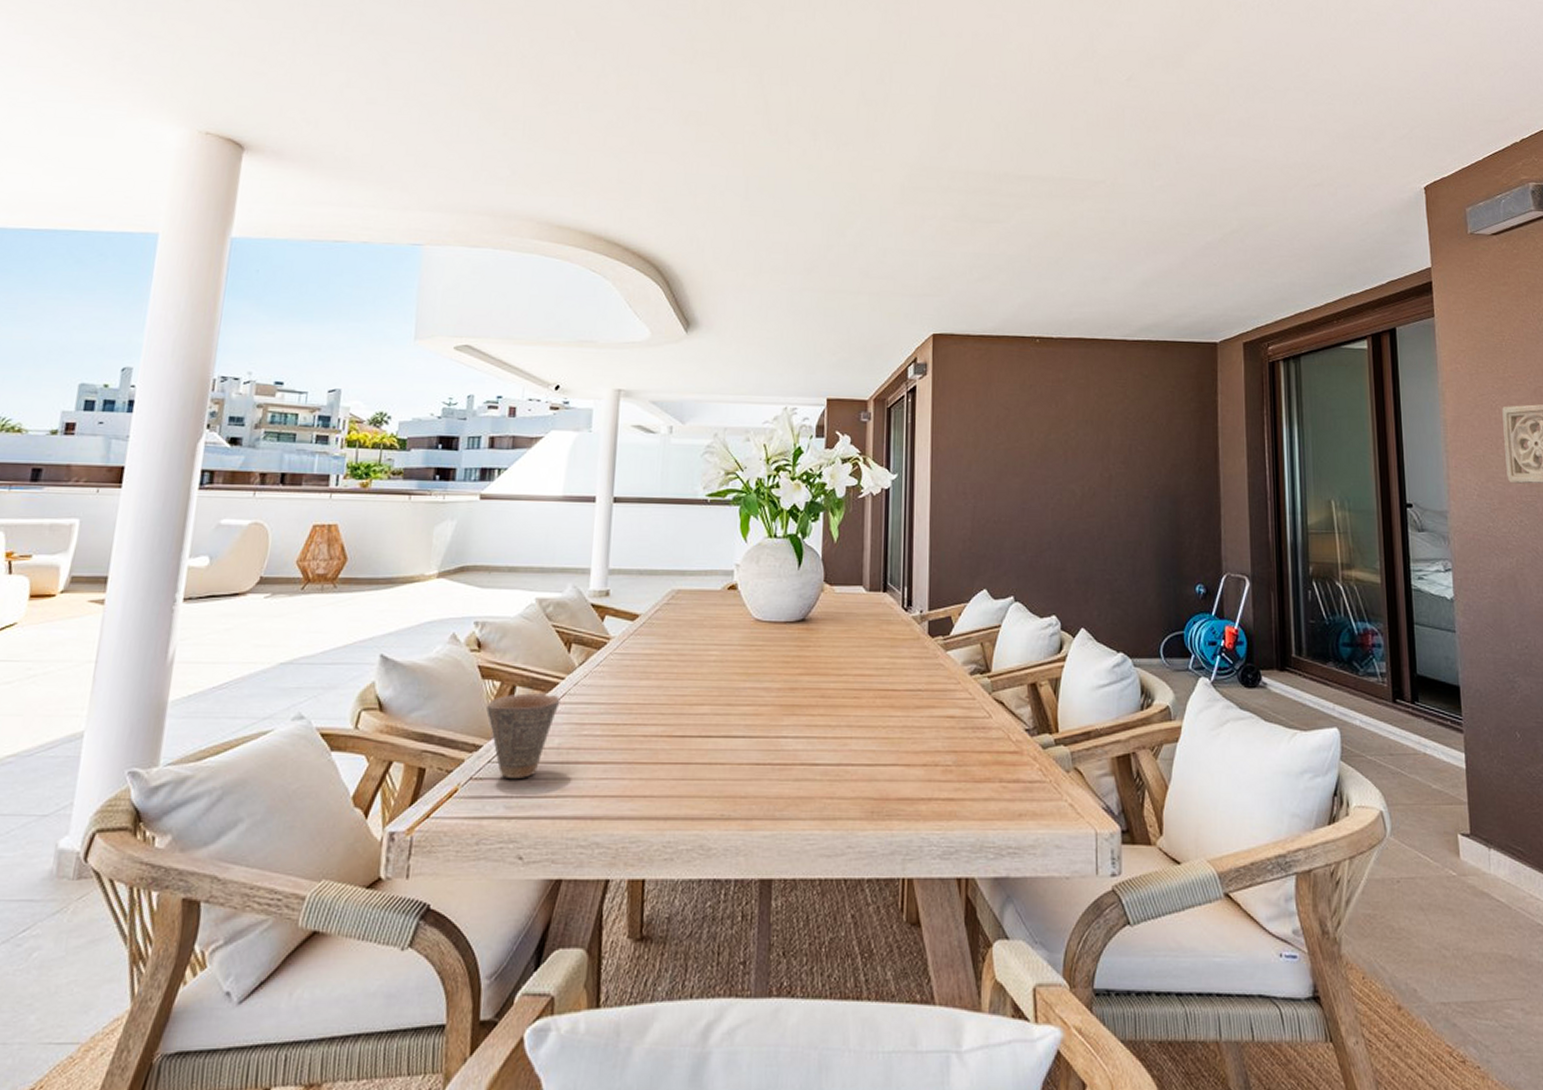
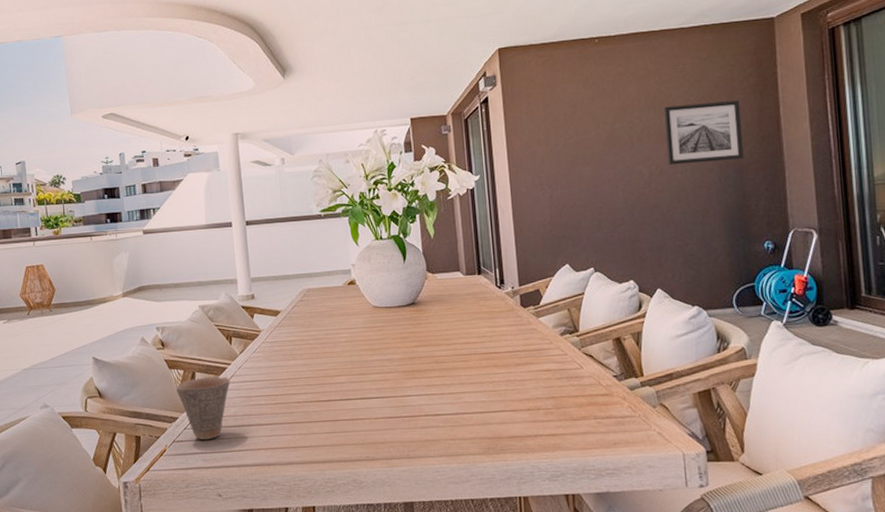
wall art: none [1101,422,1180,490] -> present [663,100,744,165]

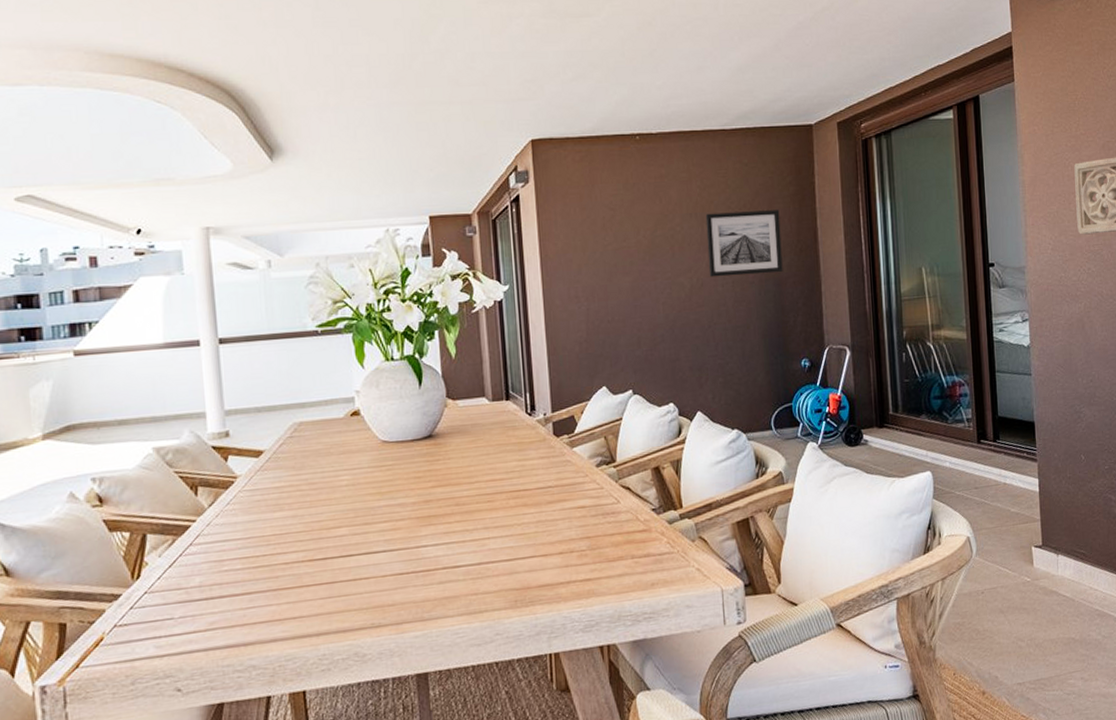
cup: present [175,376,230,440] -> none [118,537,195,621]

